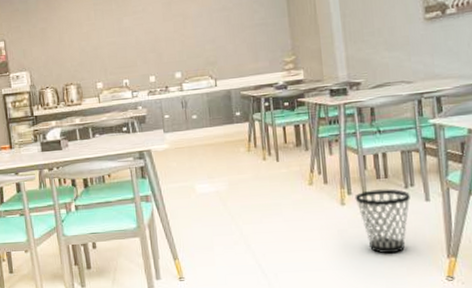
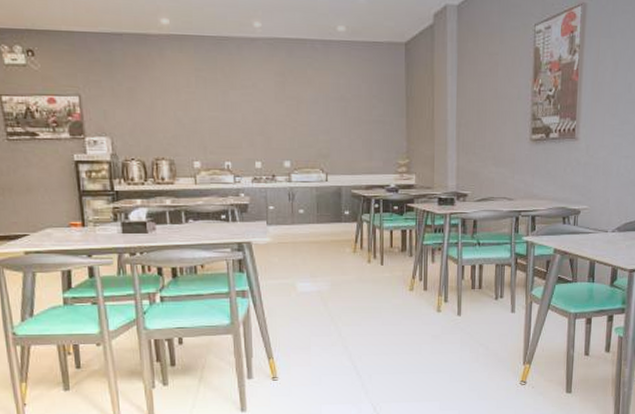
wastebasket: present [355,189,410,254] -> none [450,299,499,359]

